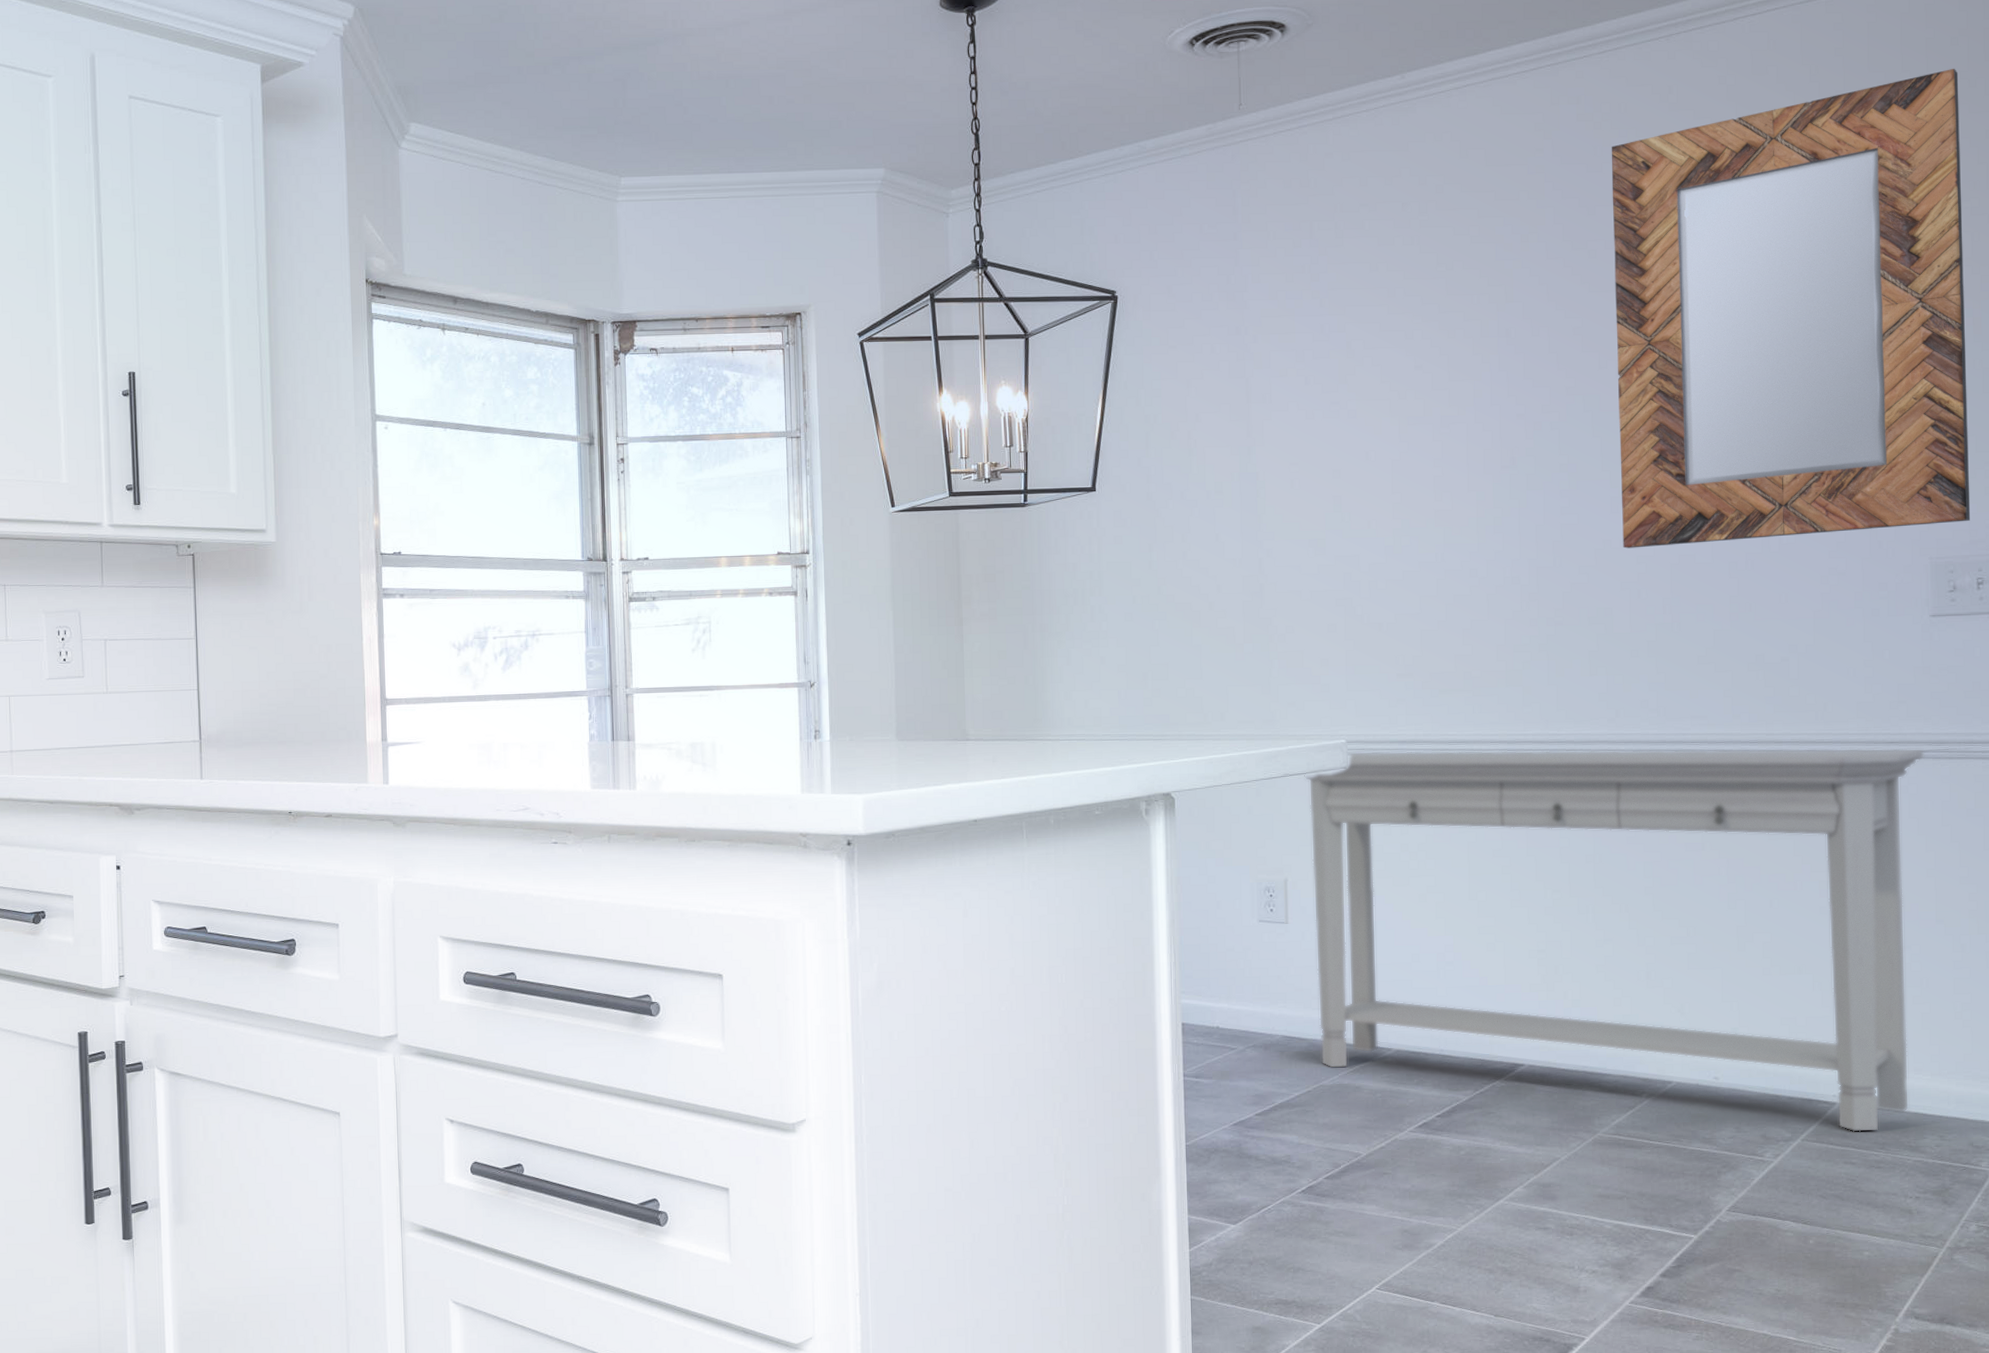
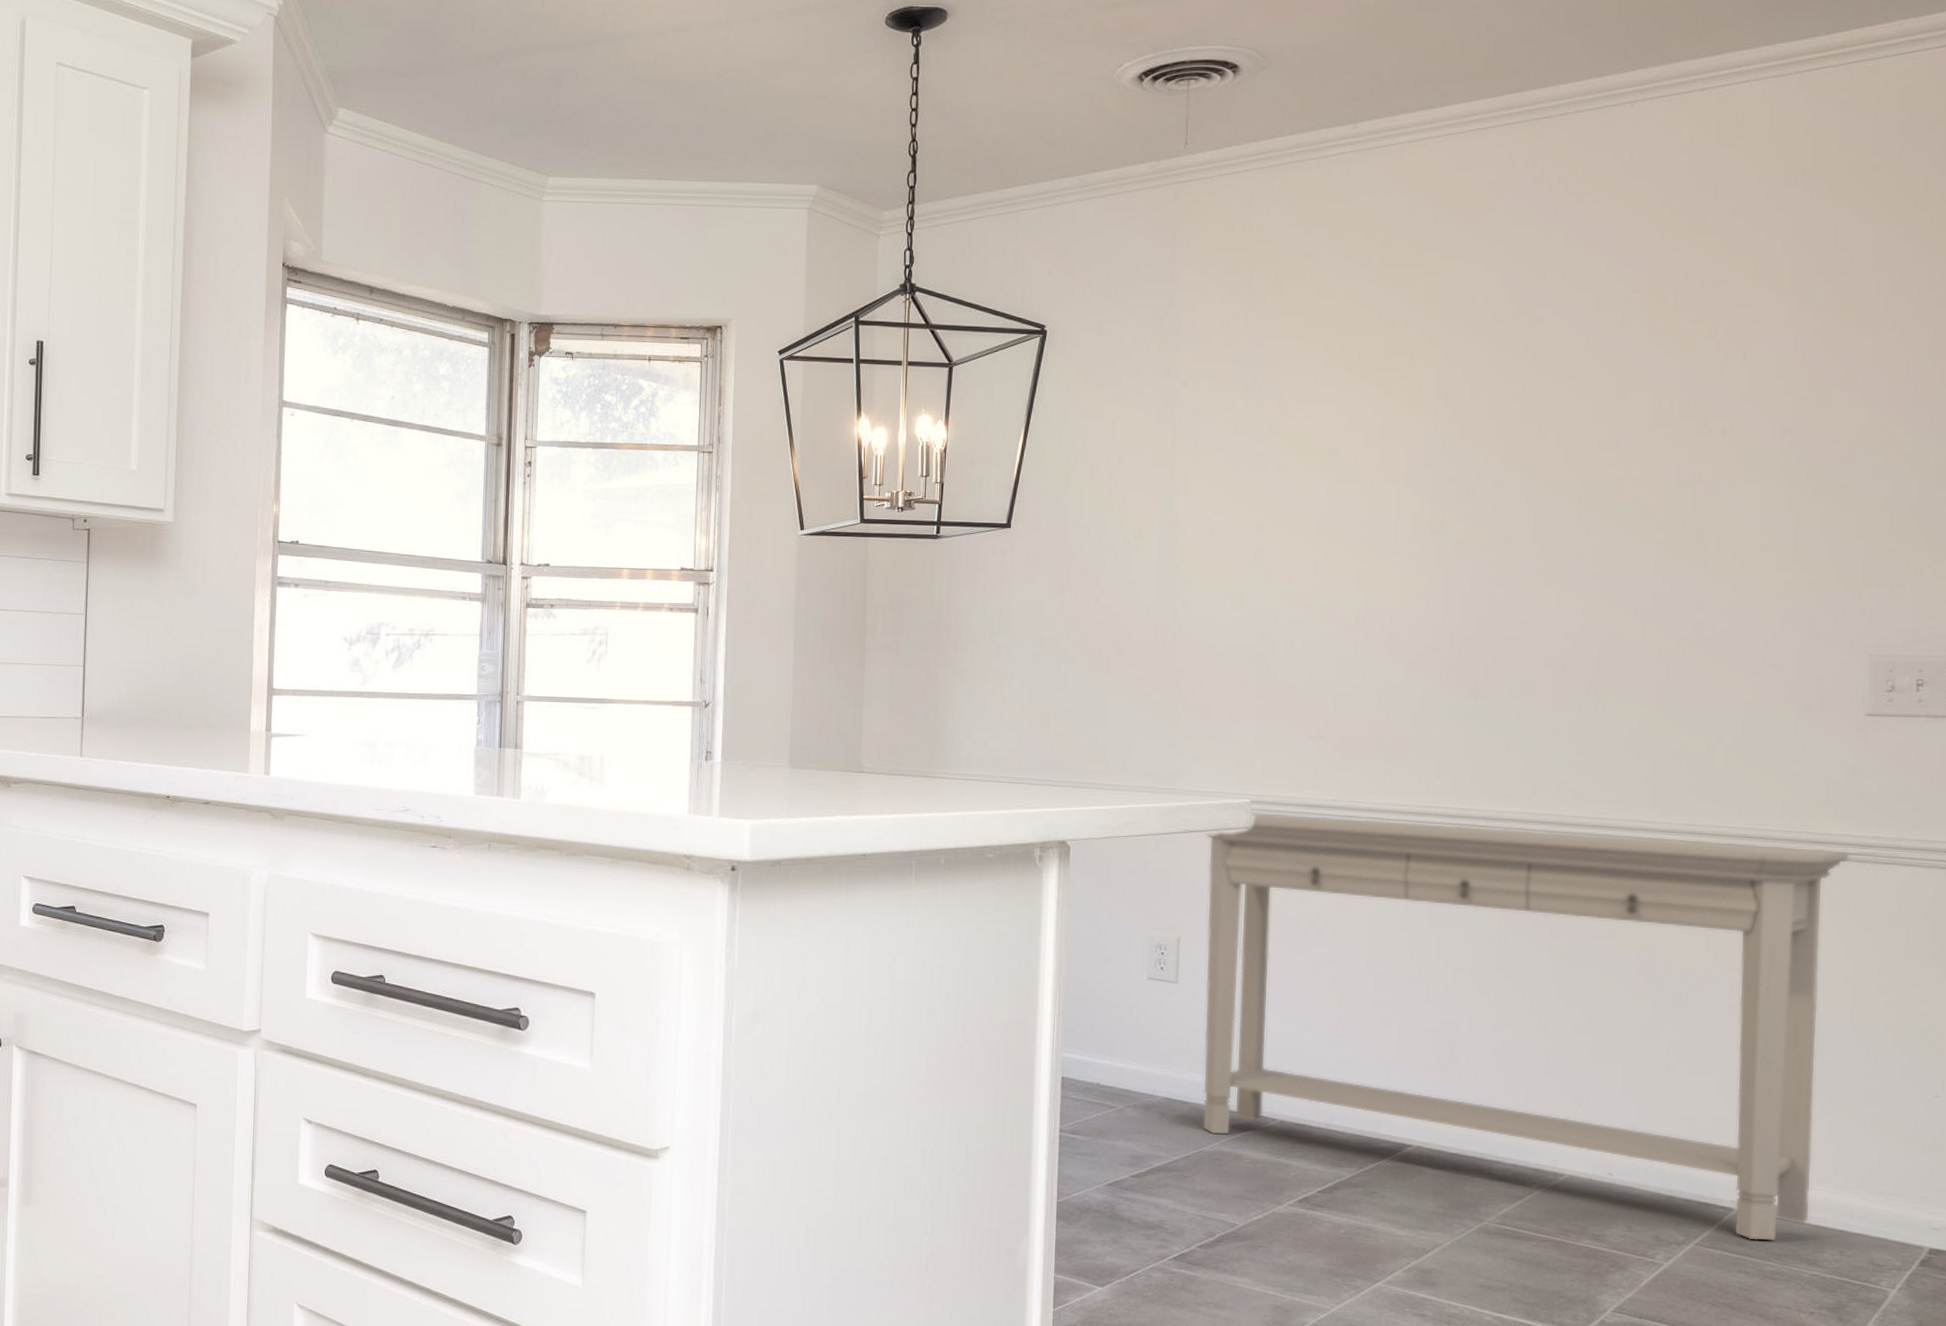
home mirror: present [1611,68,1971,549] -> none [1551,153,1933,624]

